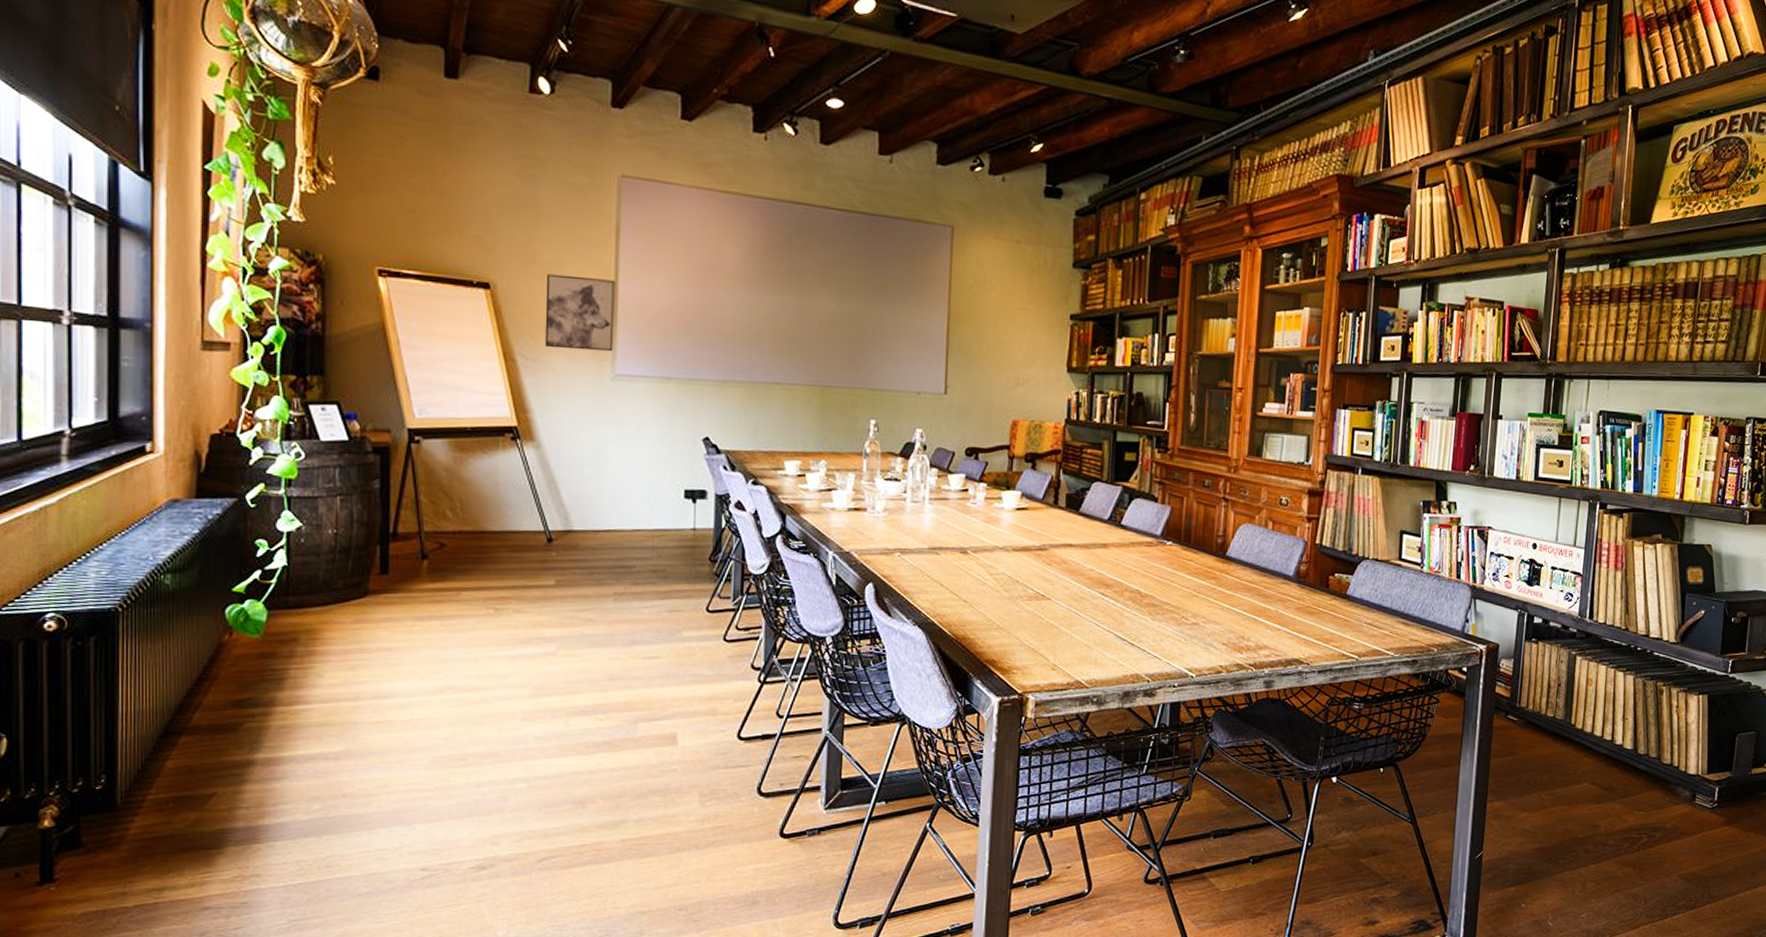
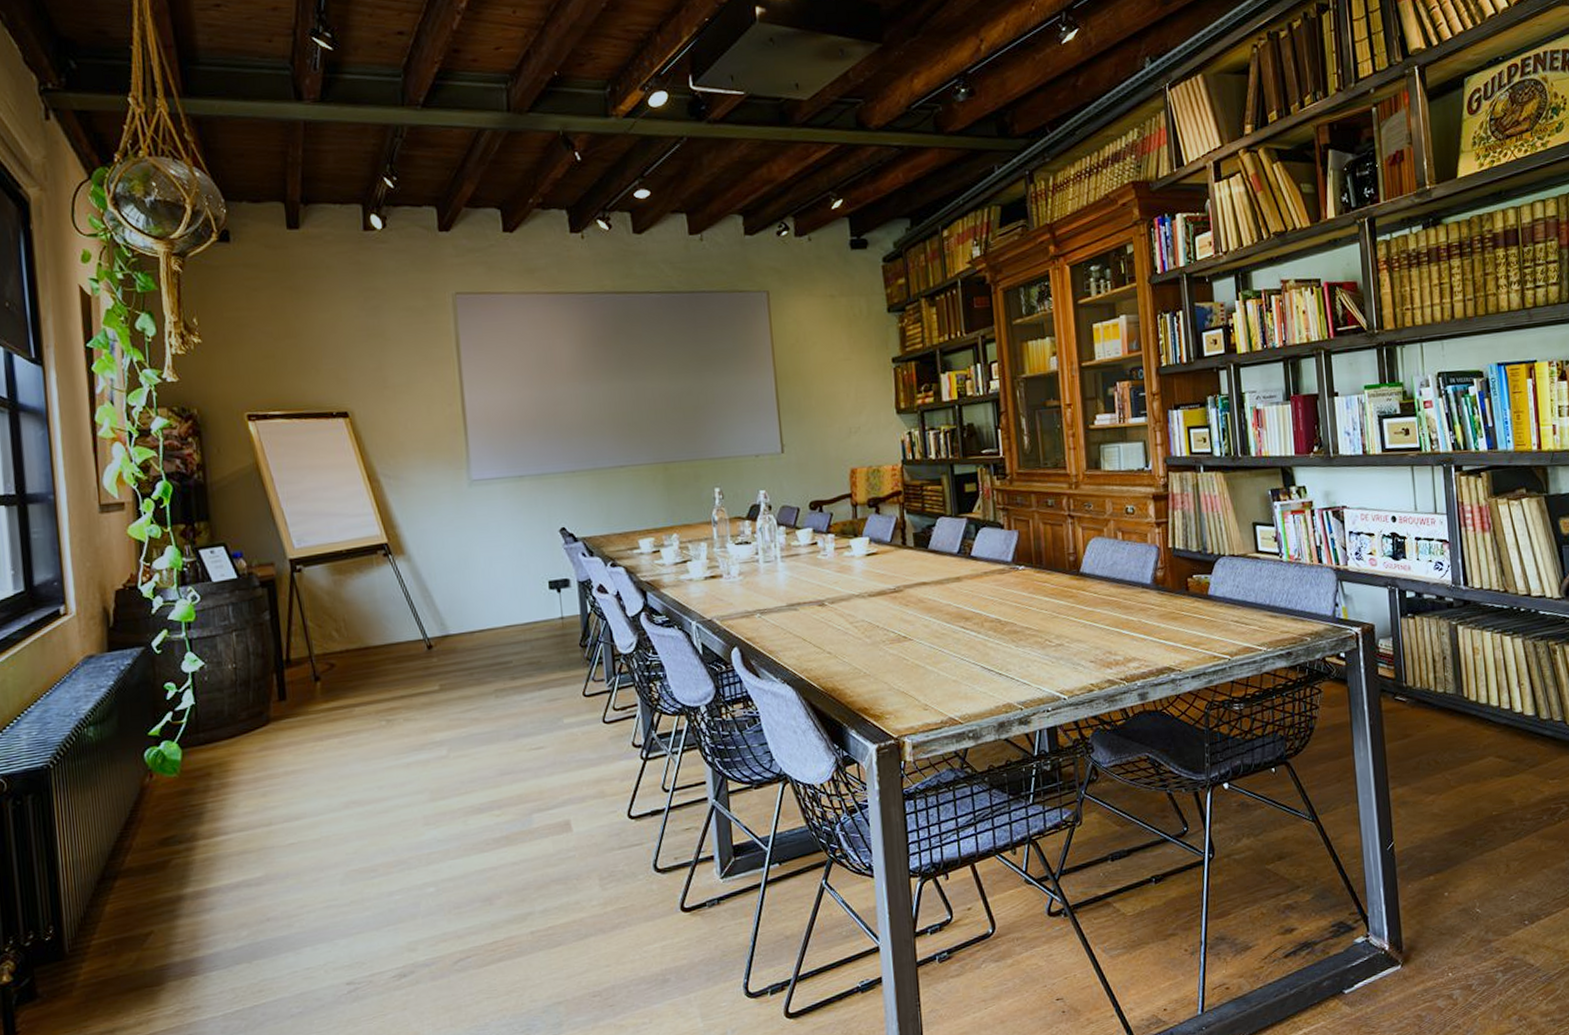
wall art: present [544,274,615,352] -> none [398,391,467,465]

